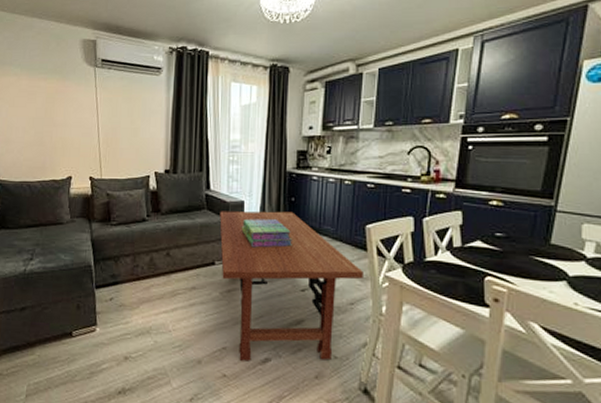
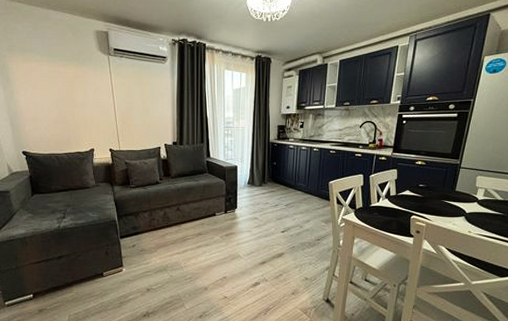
coffee table: present [219,211,363,361] -> none [218,173,327,286]
stack of books: present [241,218,292,248] -> none [235,179,275,202]

